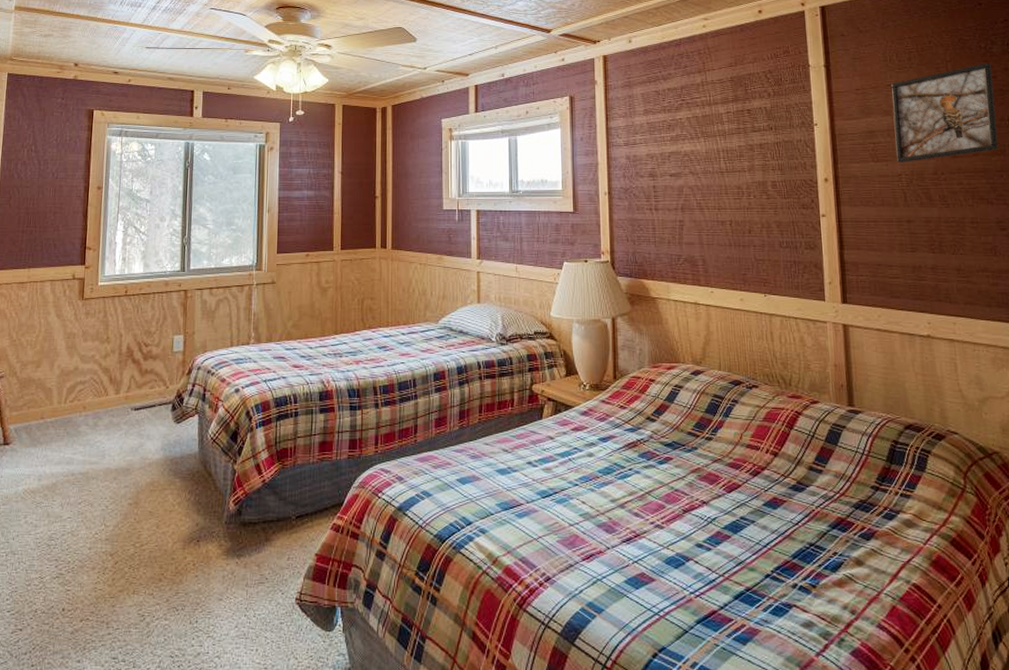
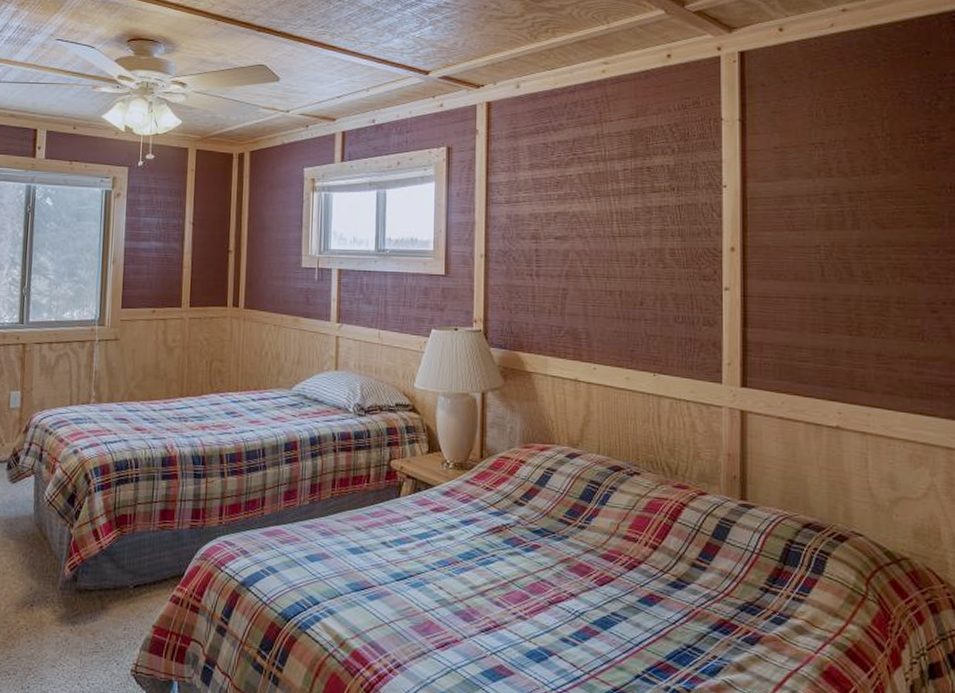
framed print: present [891,62,999,162] -> none [815,120,937,232]

